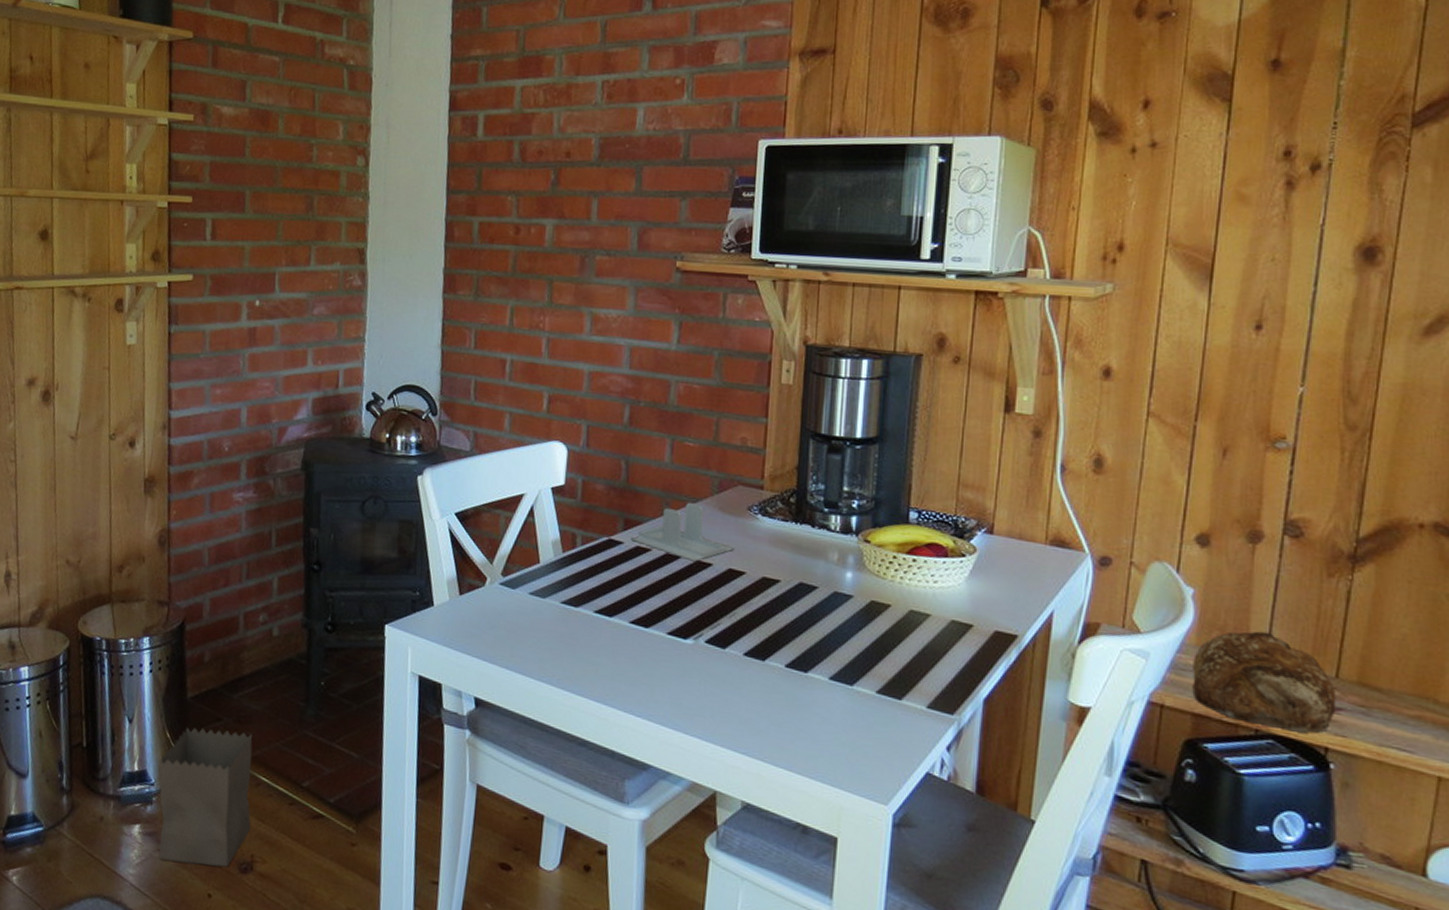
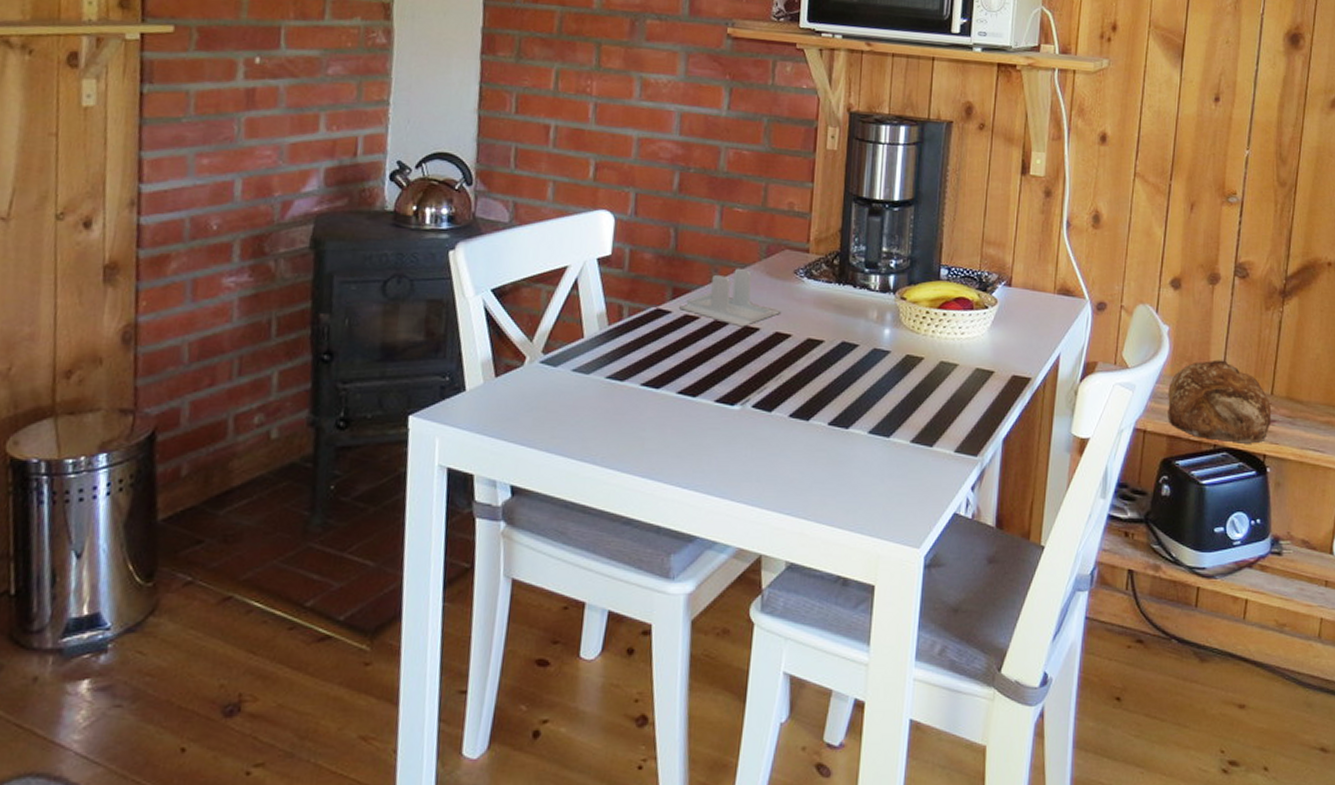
paper bag: present [158,727,253,868] -> none [115,552,244,716]

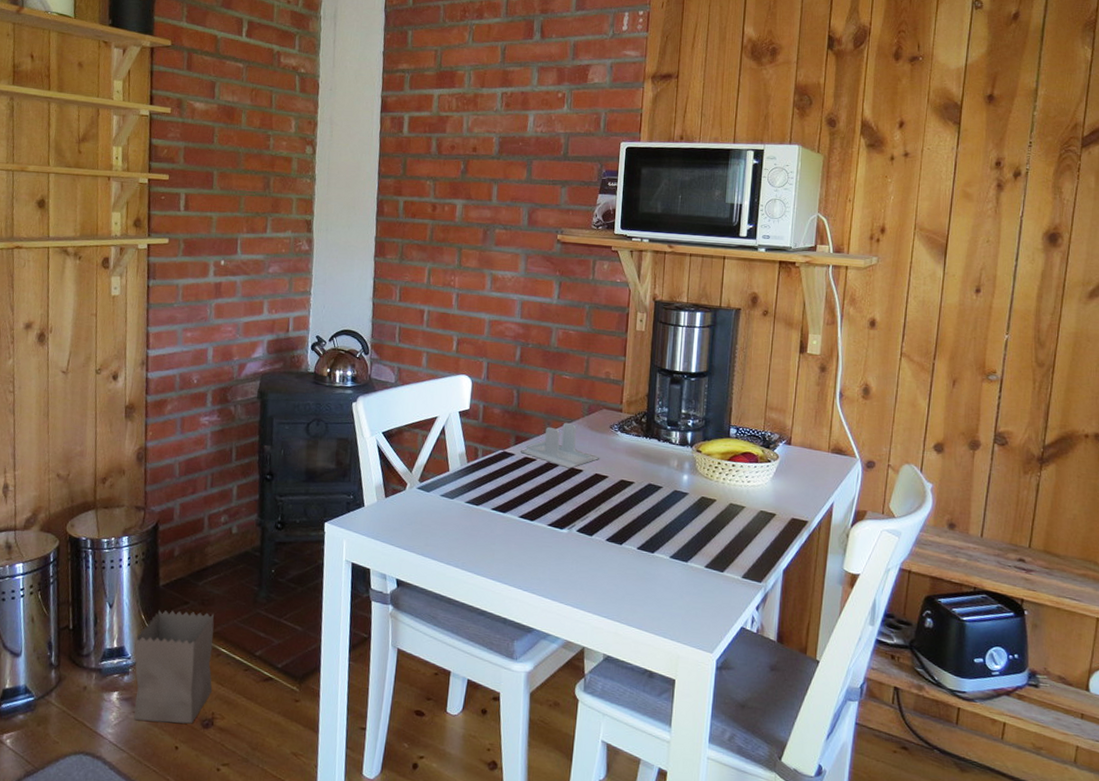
paper bag: none [115,552,244,716] -> present [134,610,215,724]
bread: present [1168,359,1272,444] -> none [931,514,1029,590]

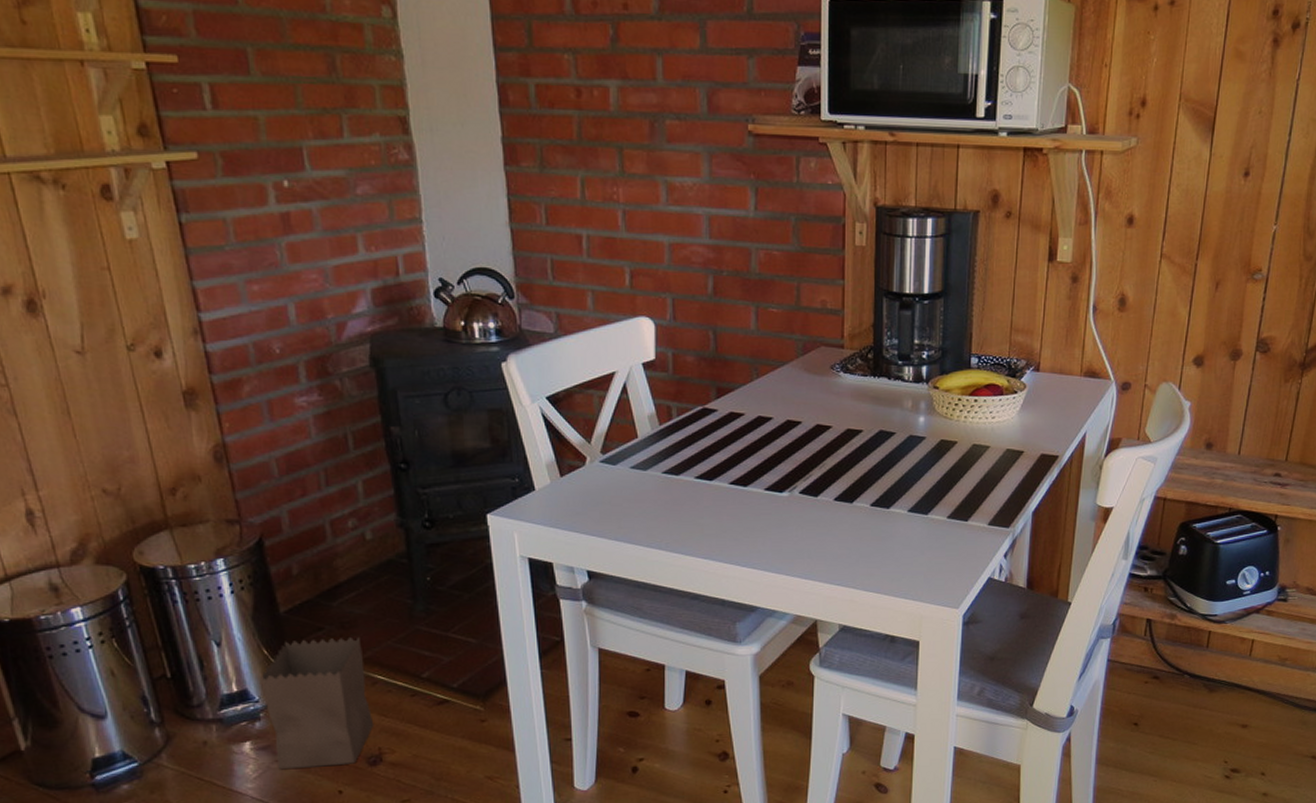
napkin holder: present [521,422,599,469] -> none [724,366,820,421]

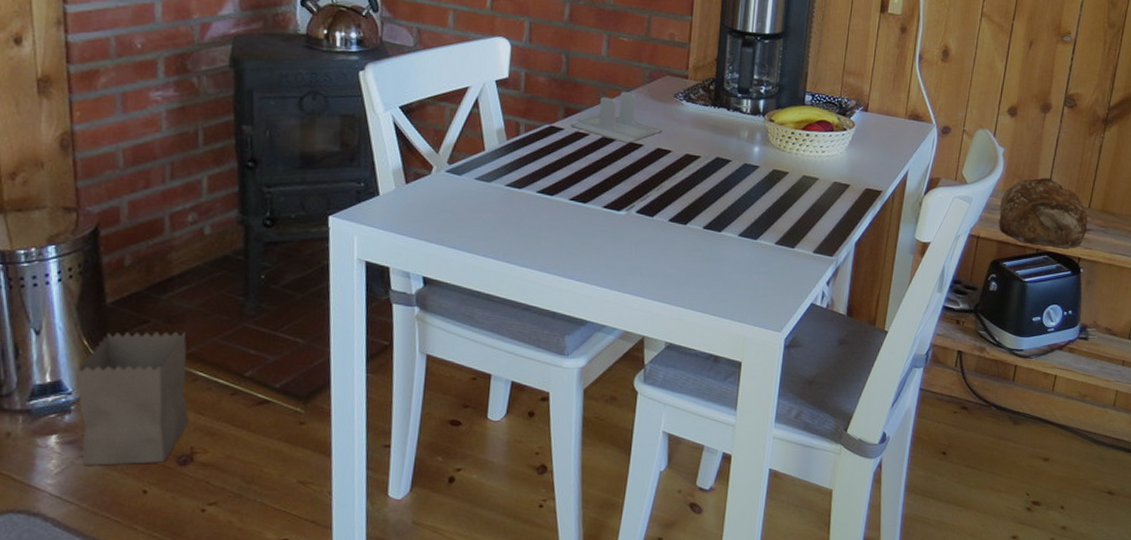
napkin holder: none [724,366,820,421] -> present [571,91,662,144]
bread: none [1187,431,1285,506] -> present [998,177,1088,249]

